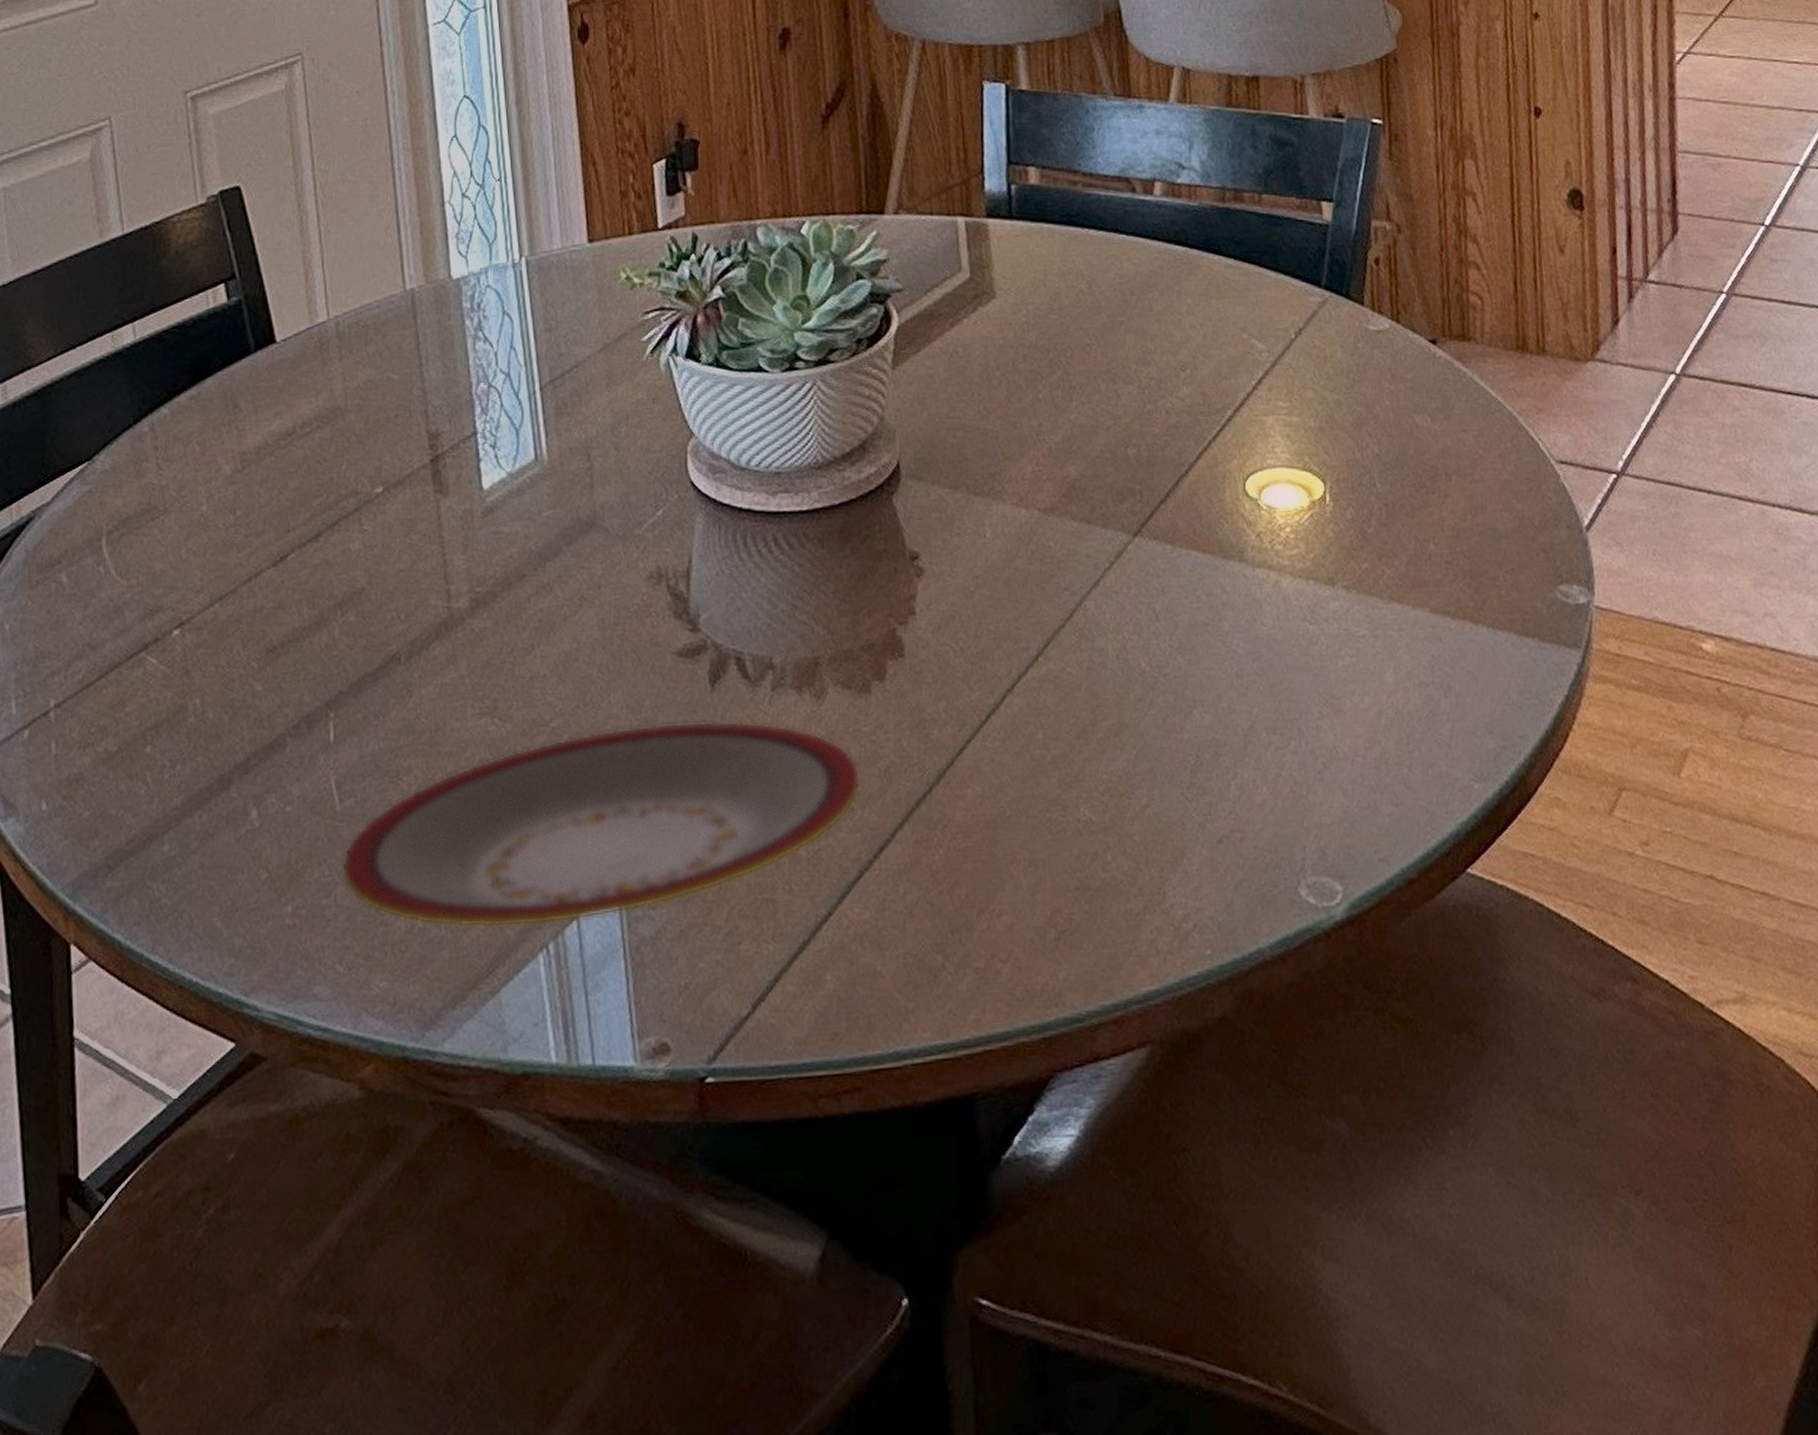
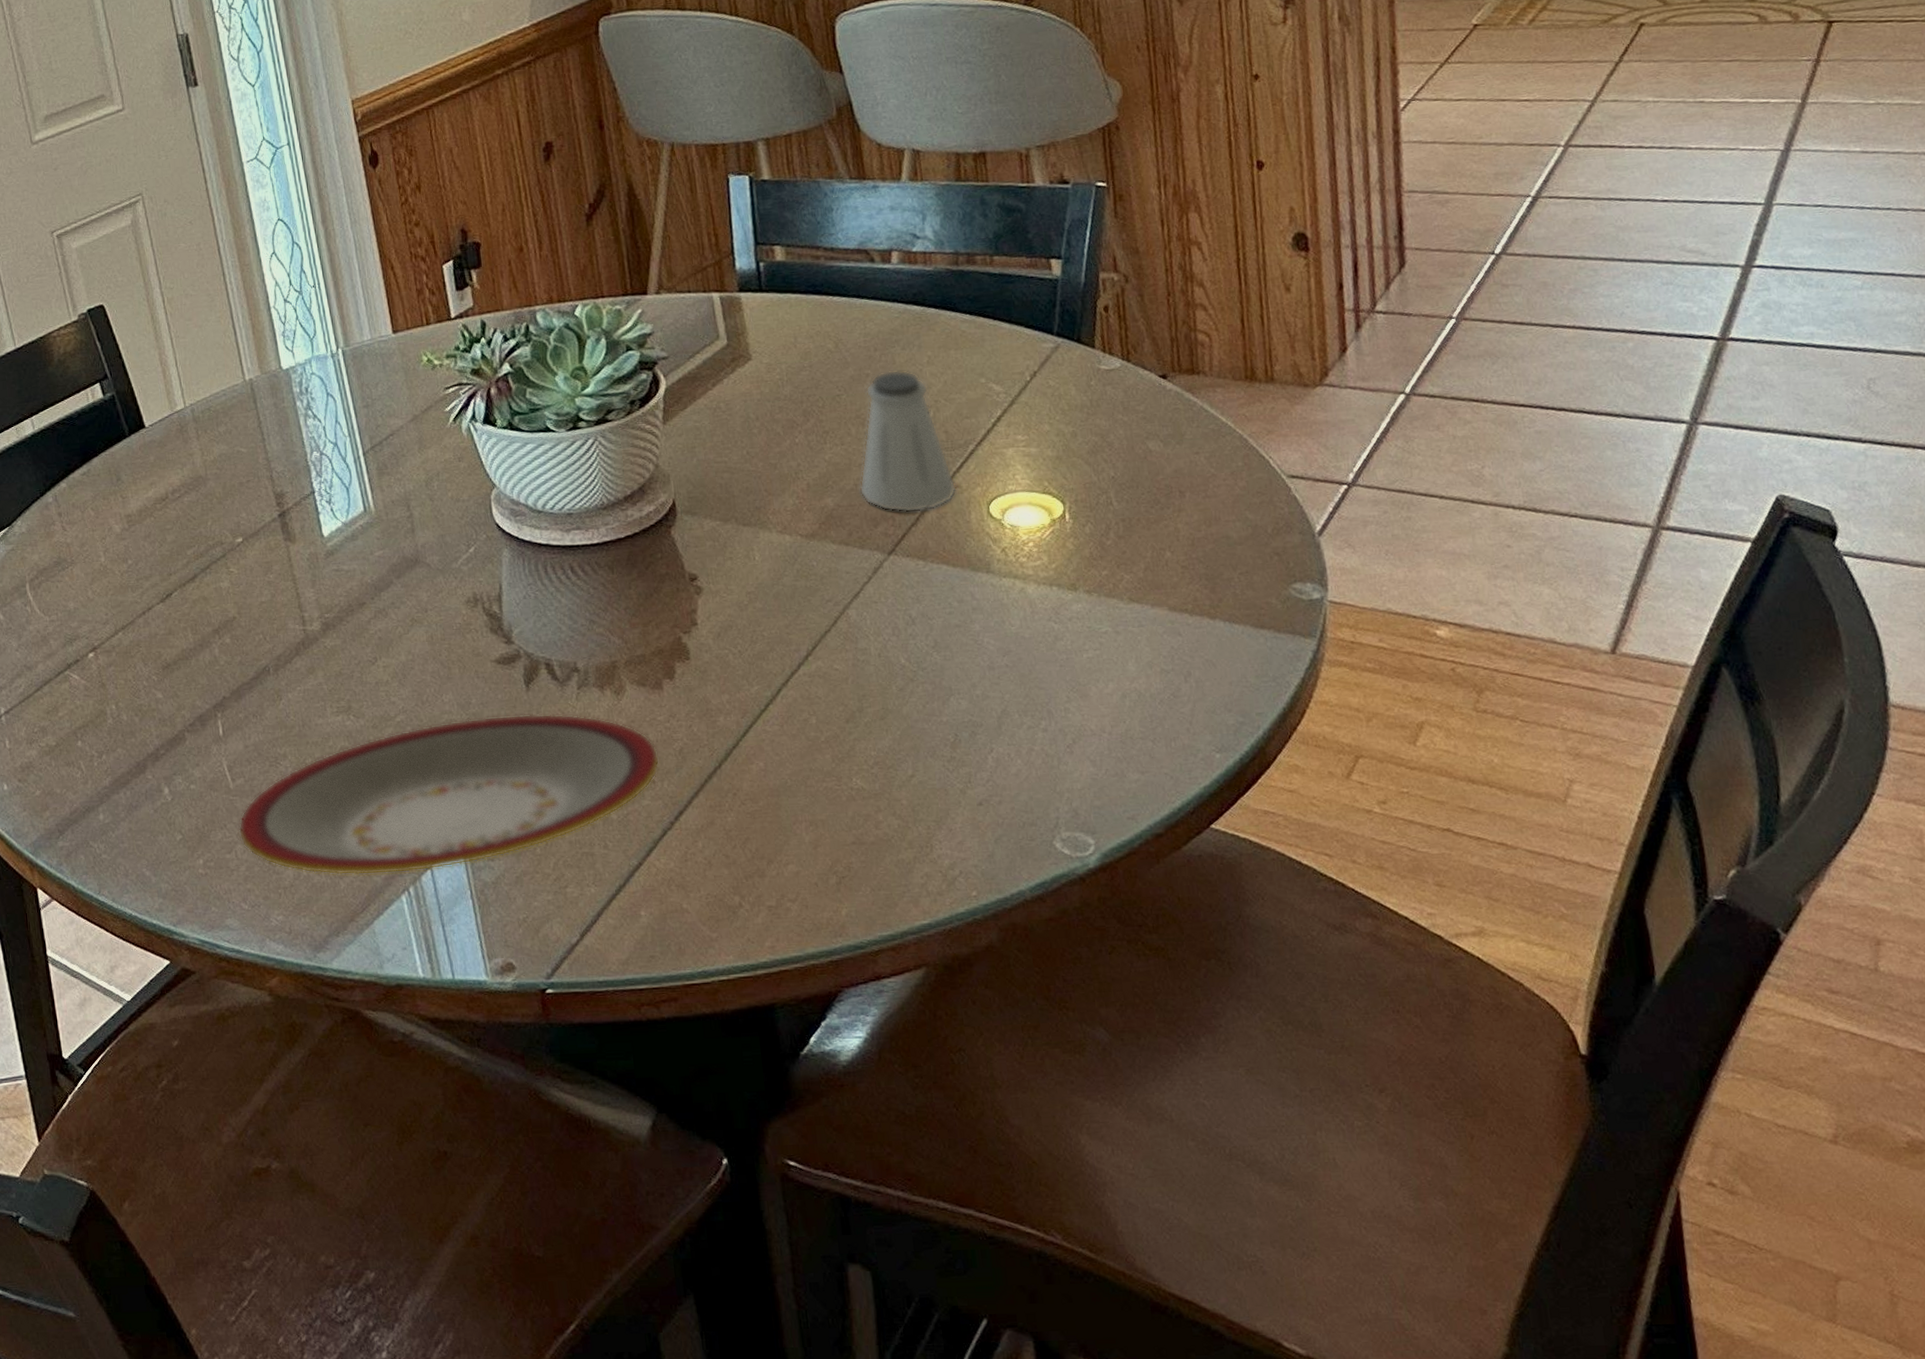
saltshaker: none [1106,318,1211,487] -> present [859,369,957,513]

